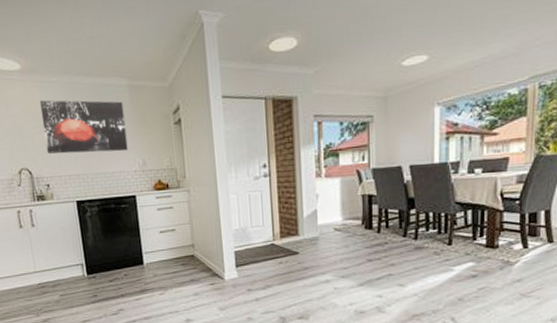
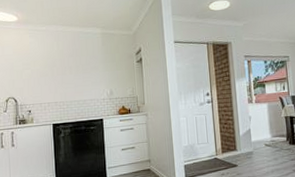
wall art: present [39,100,128,154] -> none [29,43,99,86]

